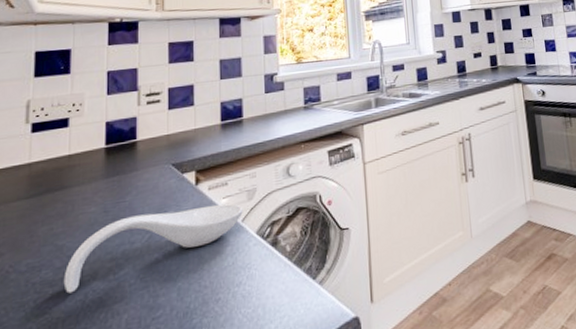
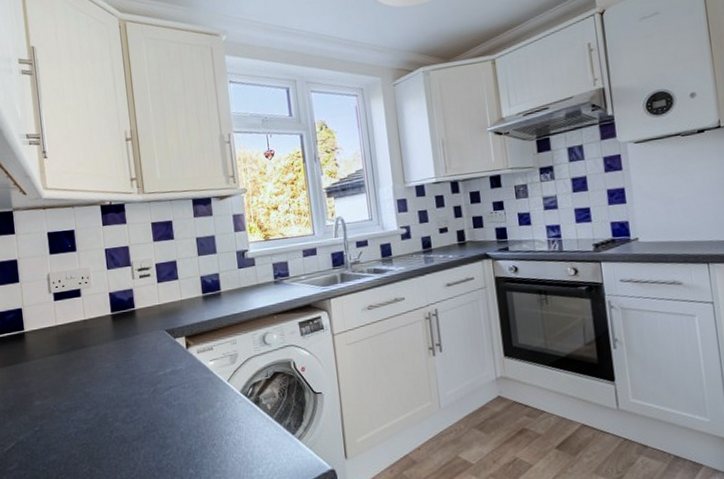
spoon rest: present [63,204,243,294] -> none [93,365,228,430]

